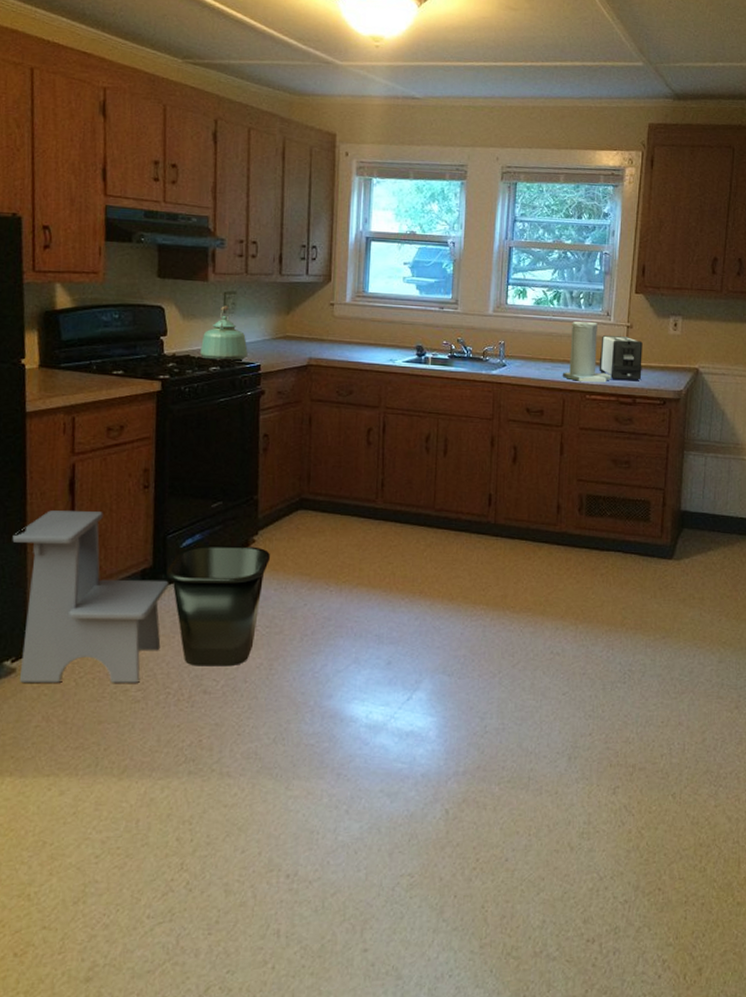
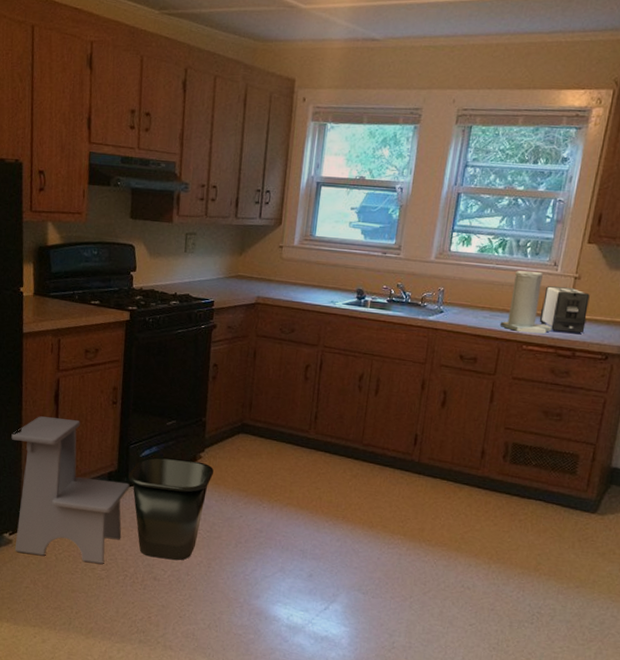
kettle: present [200,306,248,362] -> none [163,245,204,297]

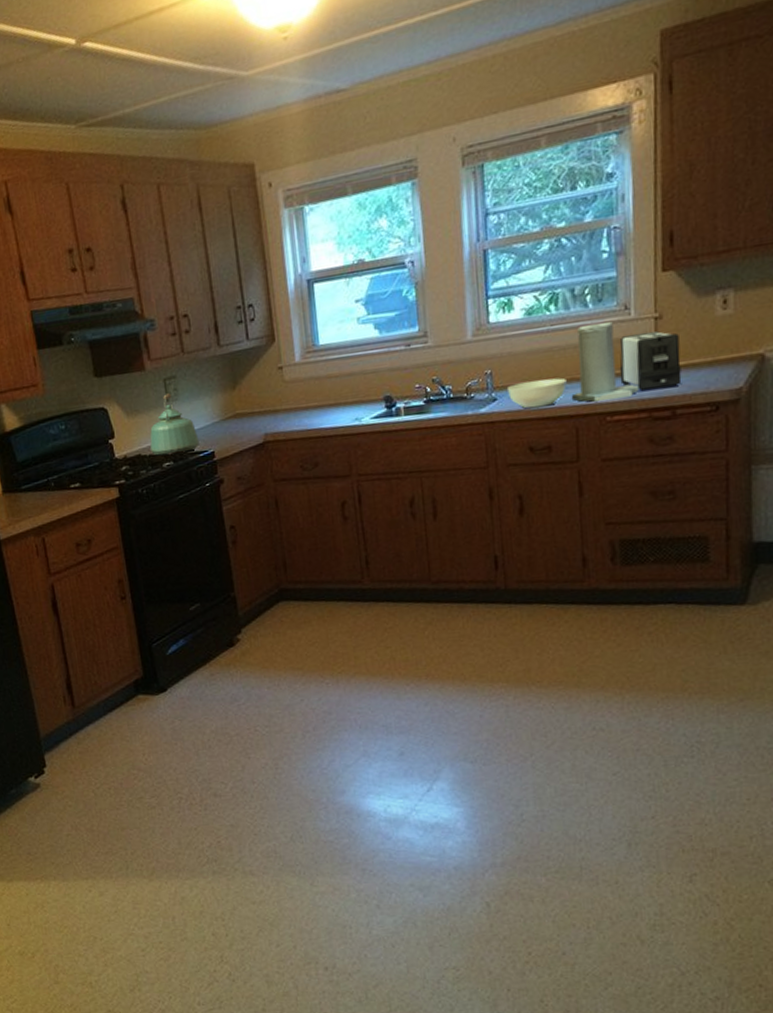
step stool: present [11,416,130,564] -> none [12,628,166,796]
waste bin: present [128,457,214,561] -> none [158,645,258,771]
kettle: none [163,245,204,297] -> present [150,393,199,457]
bowl: none [452,303,500,327] -> present [506,378,568,409]

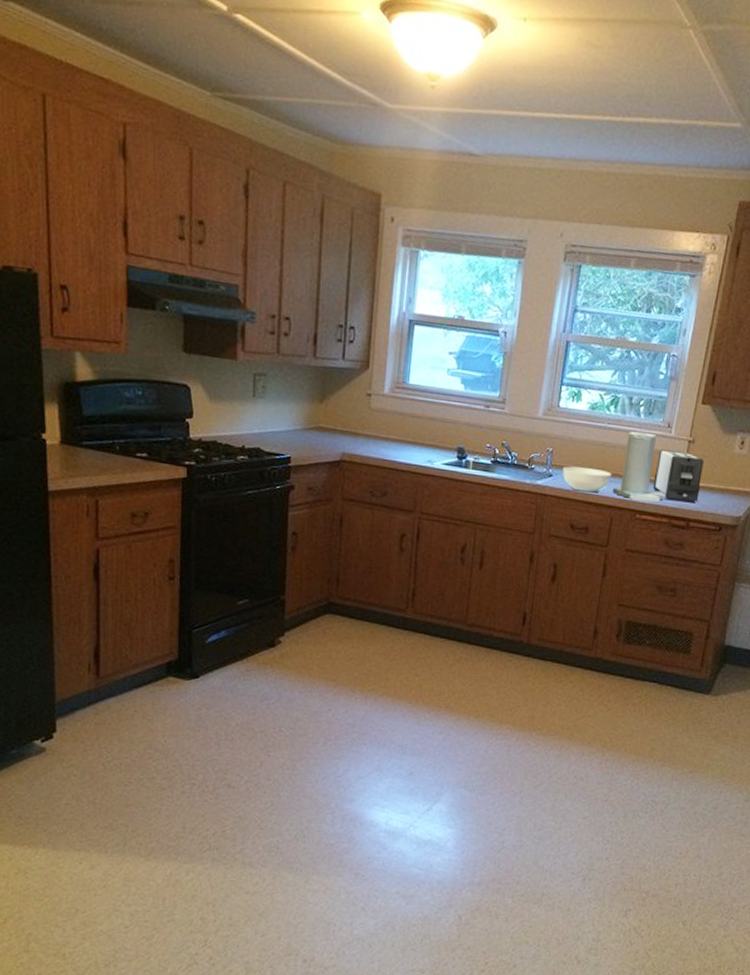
kettle: present [150,393,199,457] -> none [228,388,278,452]

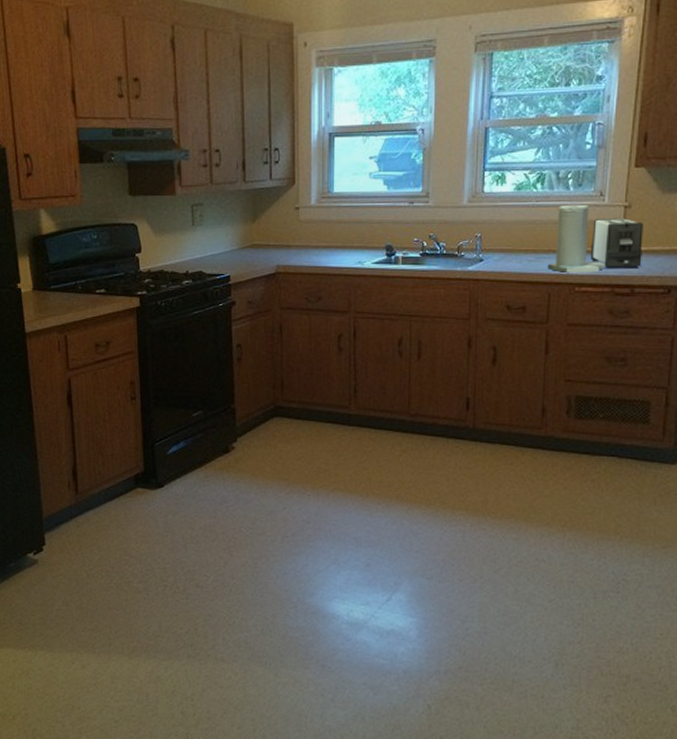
bowl: present [562,466,613,493] -> none [492,248,546,272]

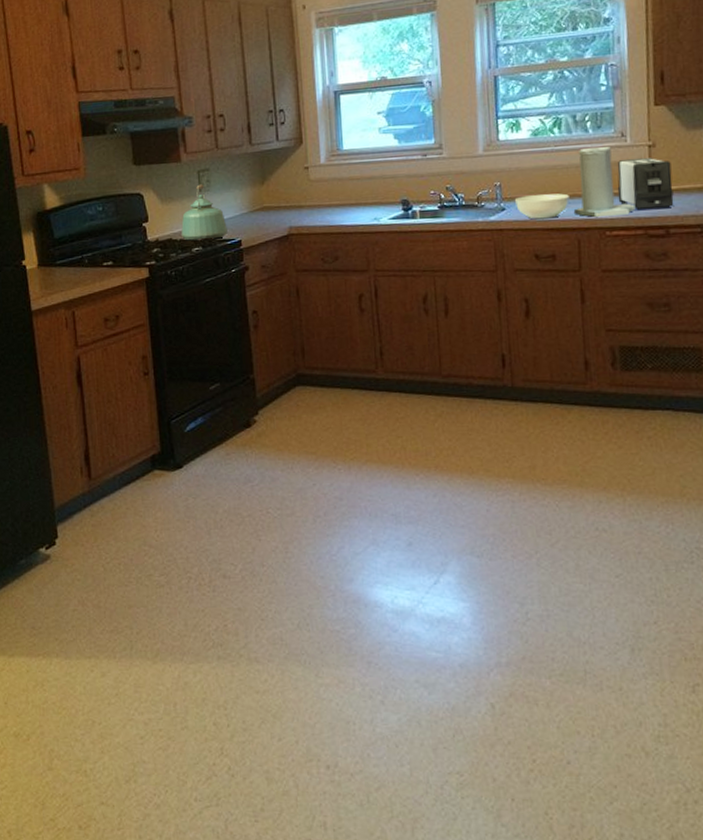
kettle: none [173,218,217,275] -> present [181,184,228,242]
bowl: none [492,248,546,272] -> present [514,193,571,220]

